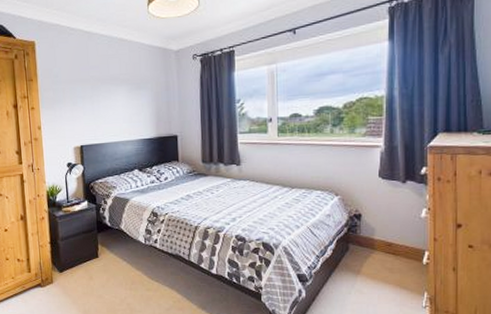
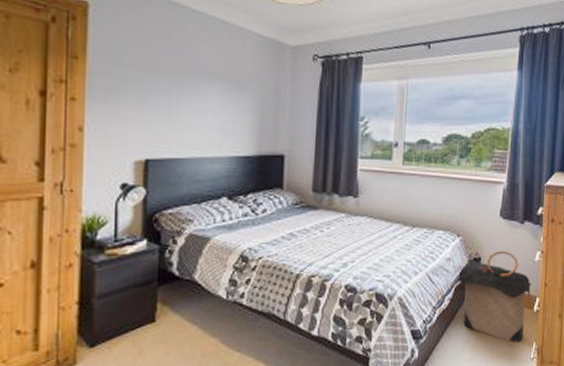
laundry hamper: none [338,208,419,291] -> present [456,251,532,343]

